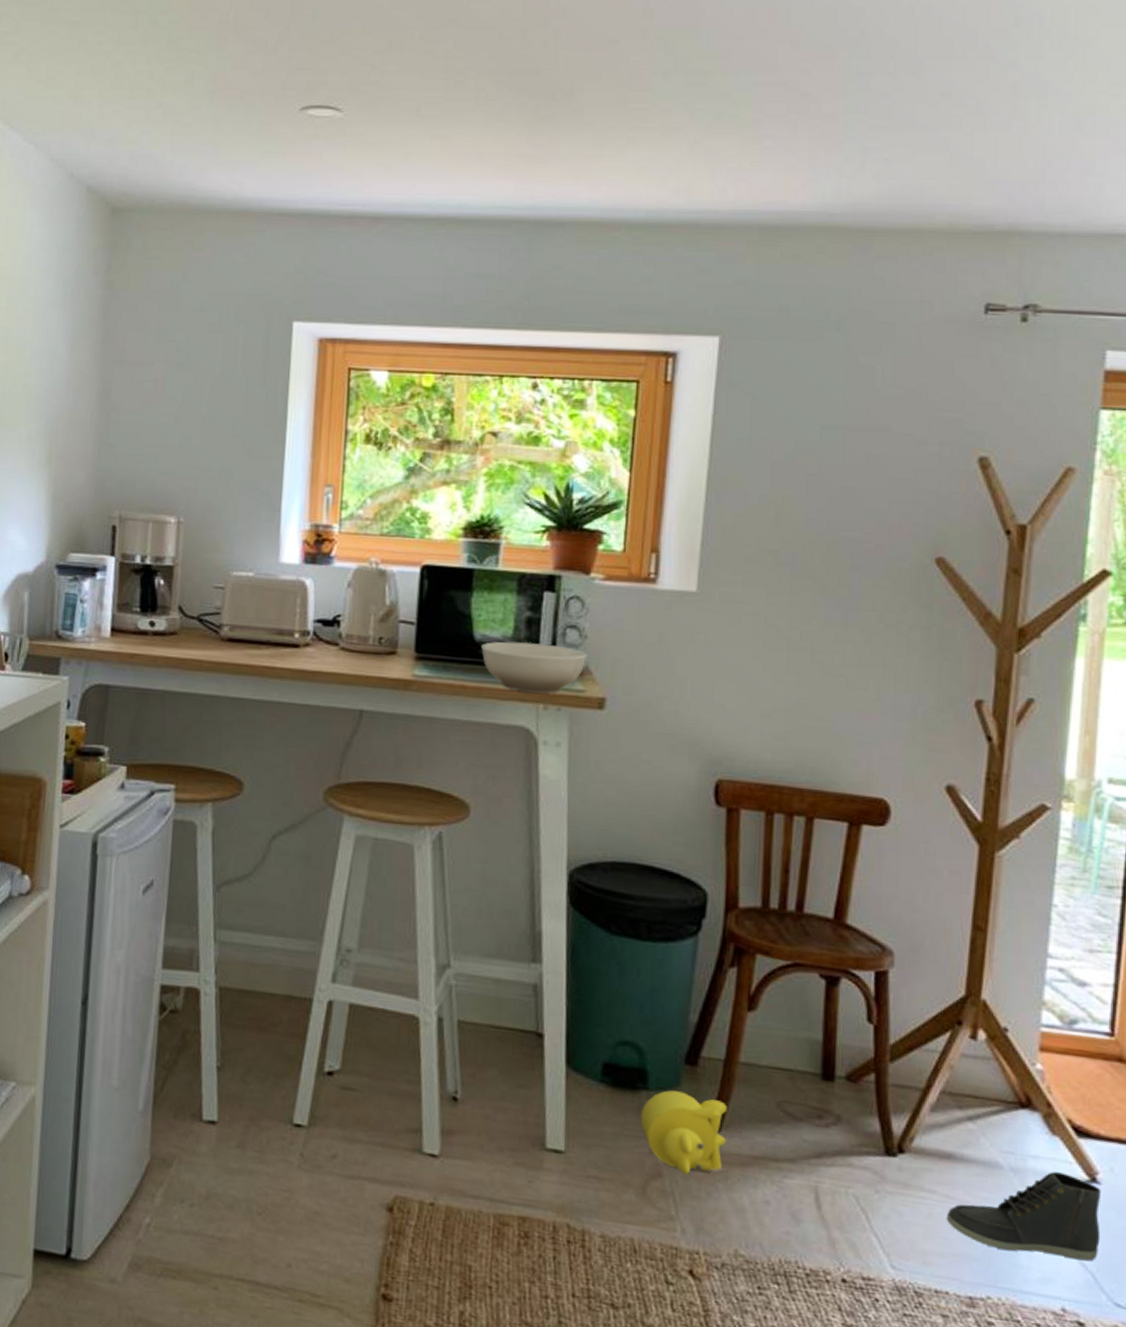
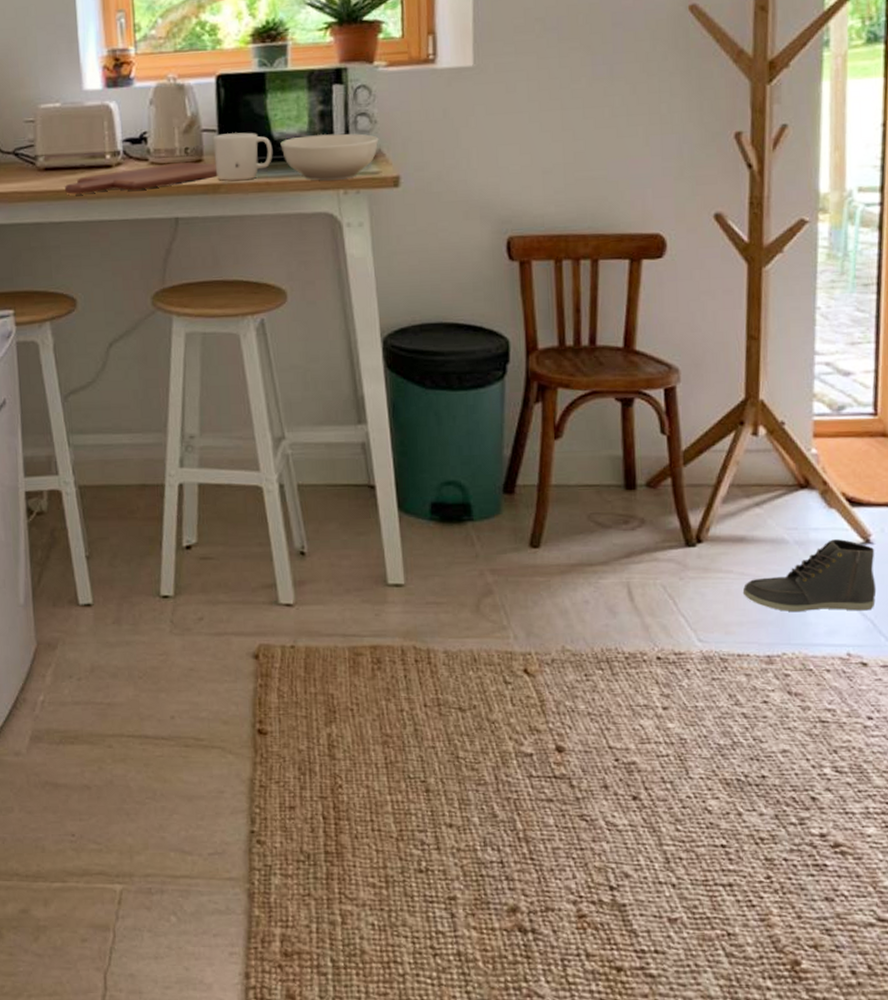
cutting board: none [246,651,411,675] -> present [64,162,218,194]
mug: none [408,627,473,680] -> present [213,132,273,181]
dog toy: present [640,1090,727,1174] -> none [468,518,547,588]

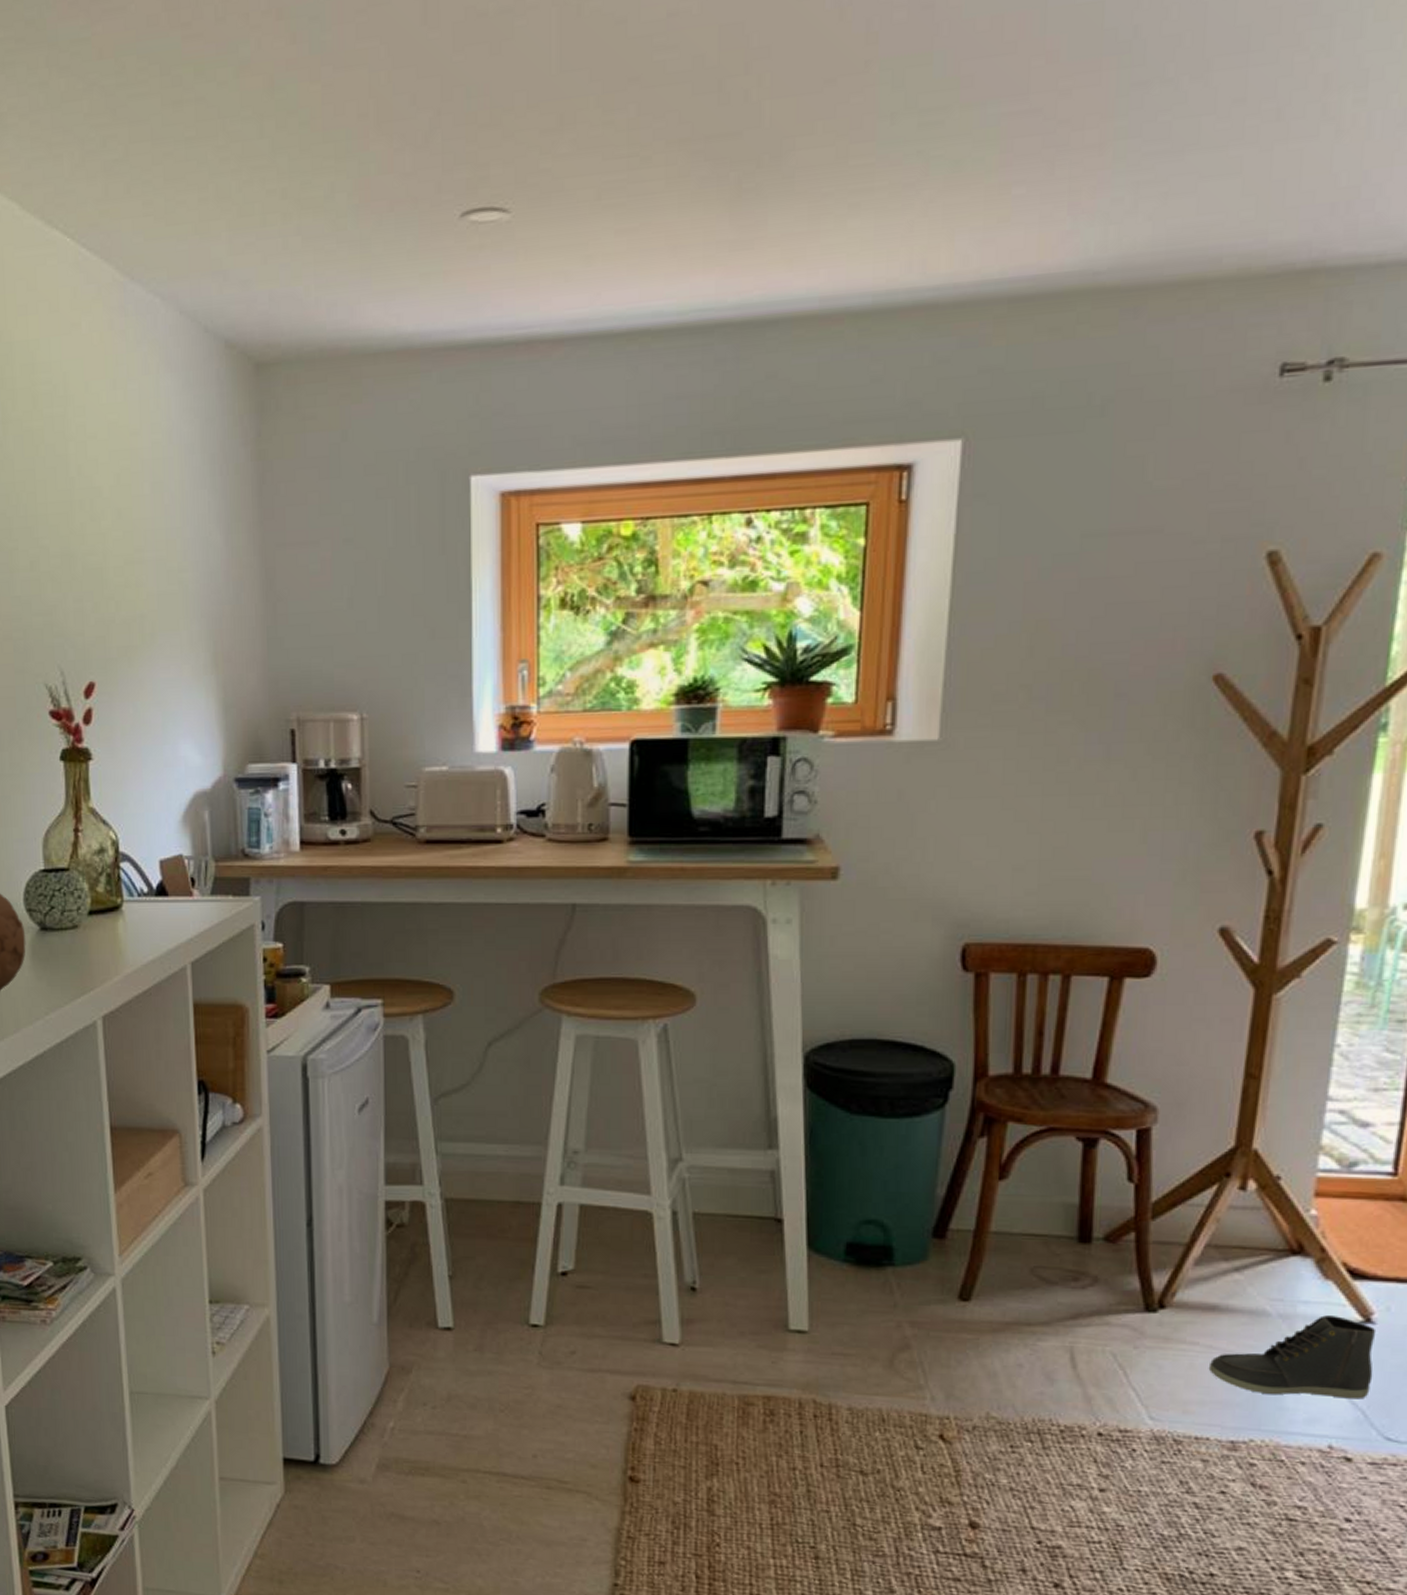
cutting board: present [64,162,218,194] -> none [447,840,625,872]
mug: present [213,132,273,181] -> none [622,808,691,865]
bowl: present [280,133,379,181] -> none [700,814,818,868]

